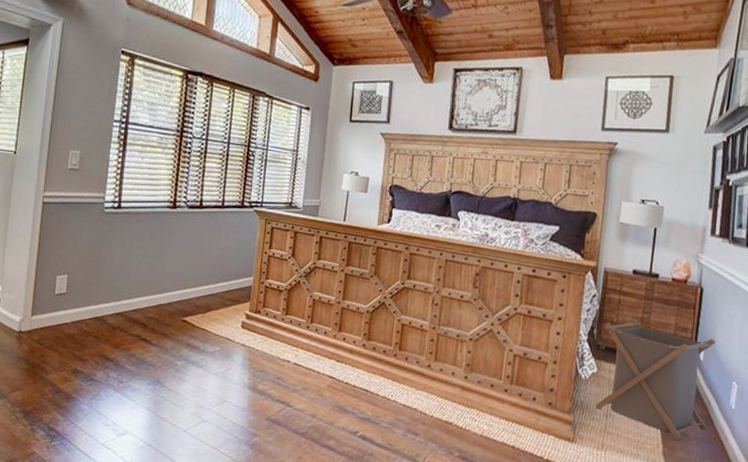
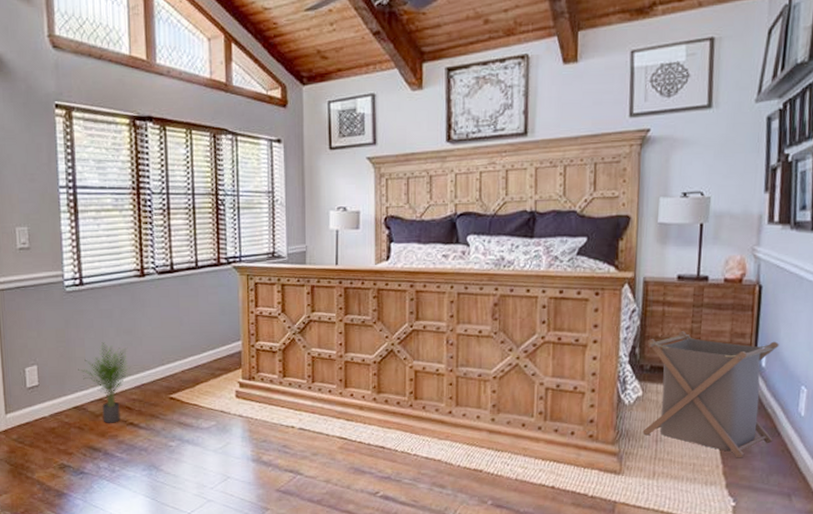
potted plant: none [104,262,152,337] -> present [78,342,130,423]

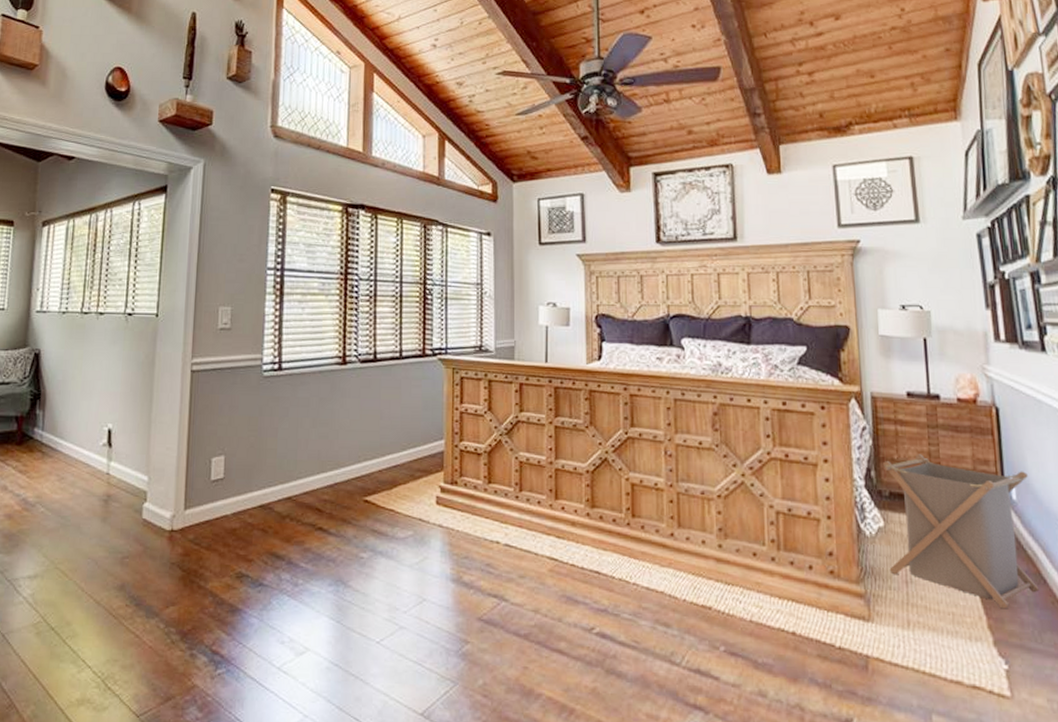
potted plant: present [78,342,130,423] -> none [268,433,324,527]

